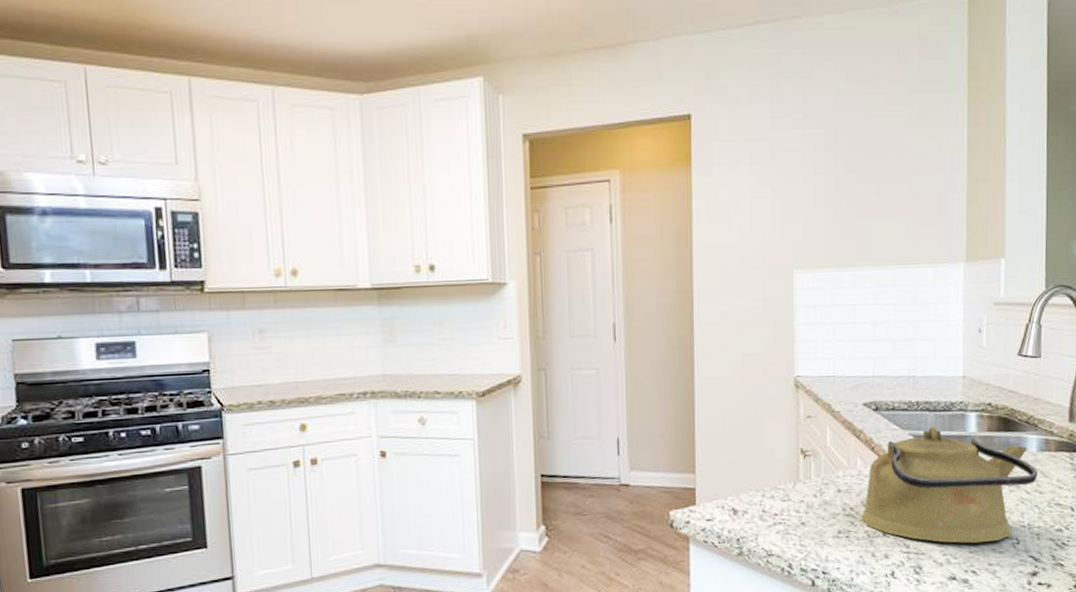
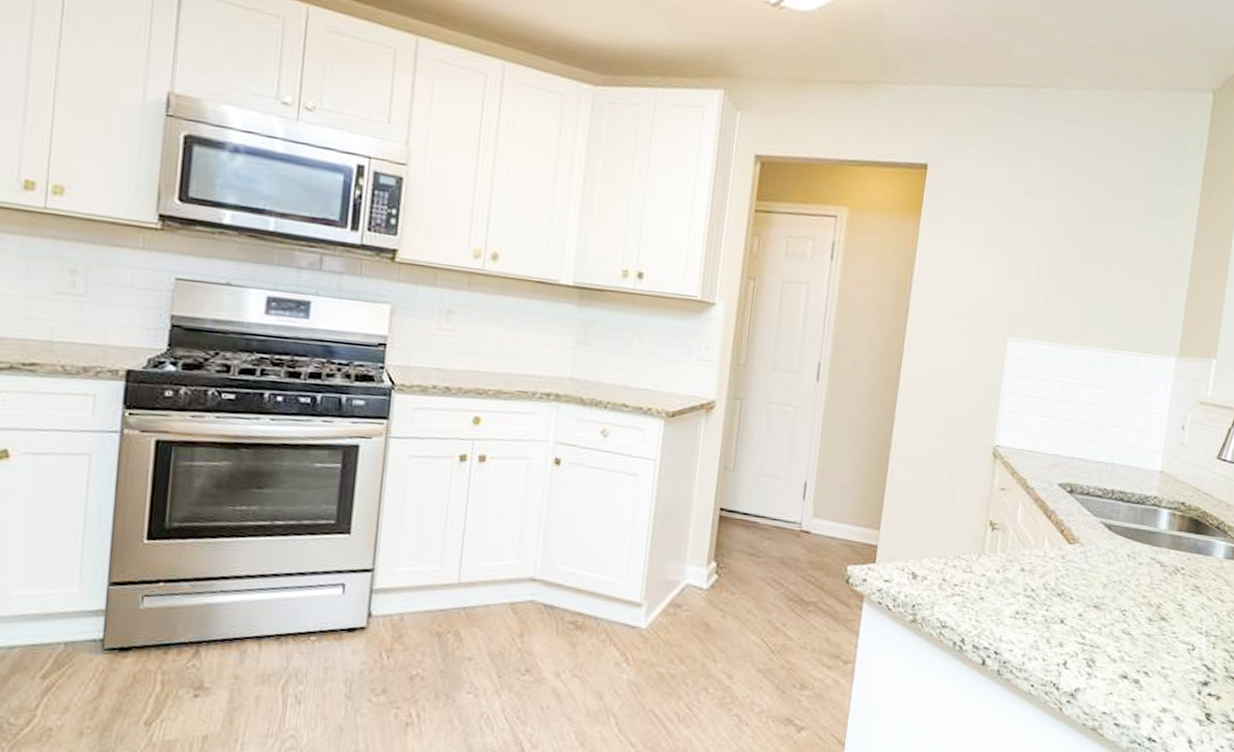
kettle: present [861,426,1039,544] -> none [1041,517,1223,645]

